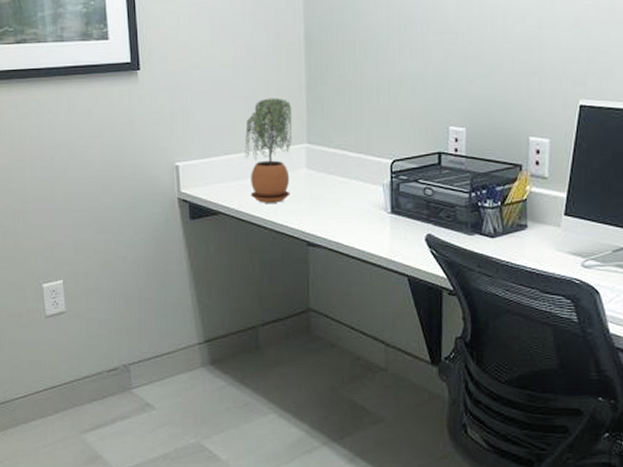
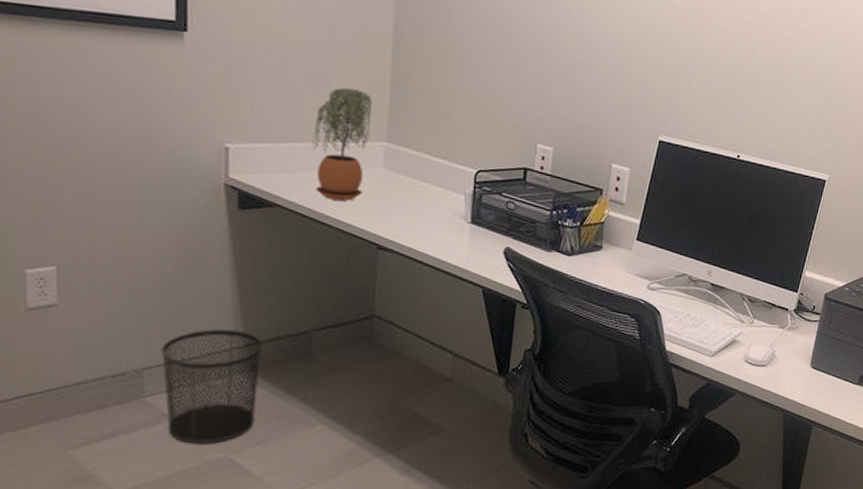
waste bin: none [141,328,219,432] -> present [160,329,263,445]

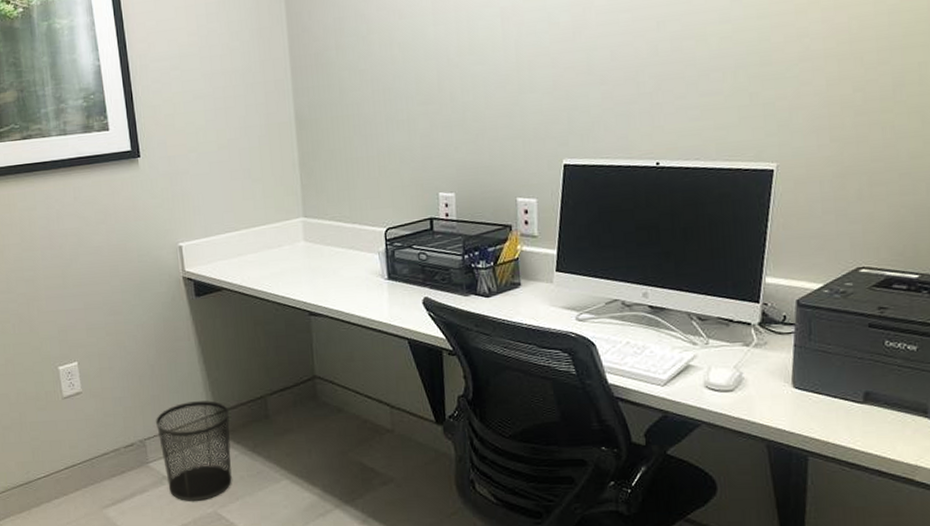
potted plant: present [312,87,373,201] -> none [243,175,290,277]

